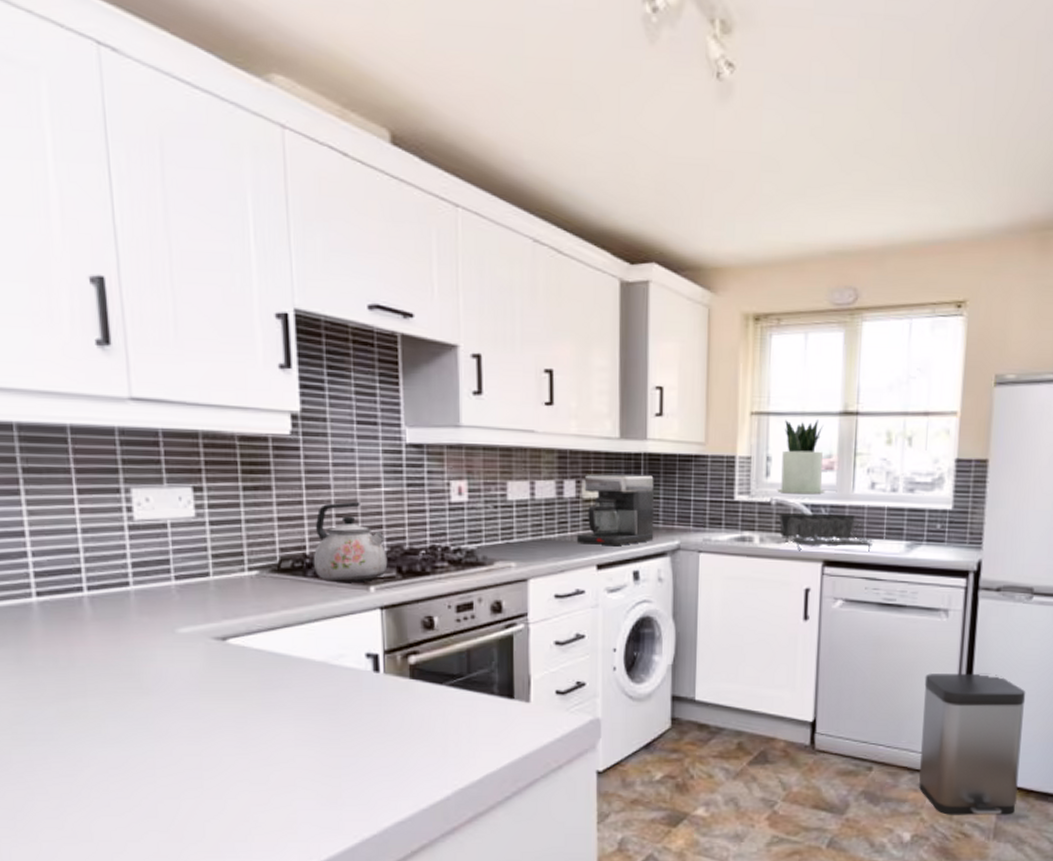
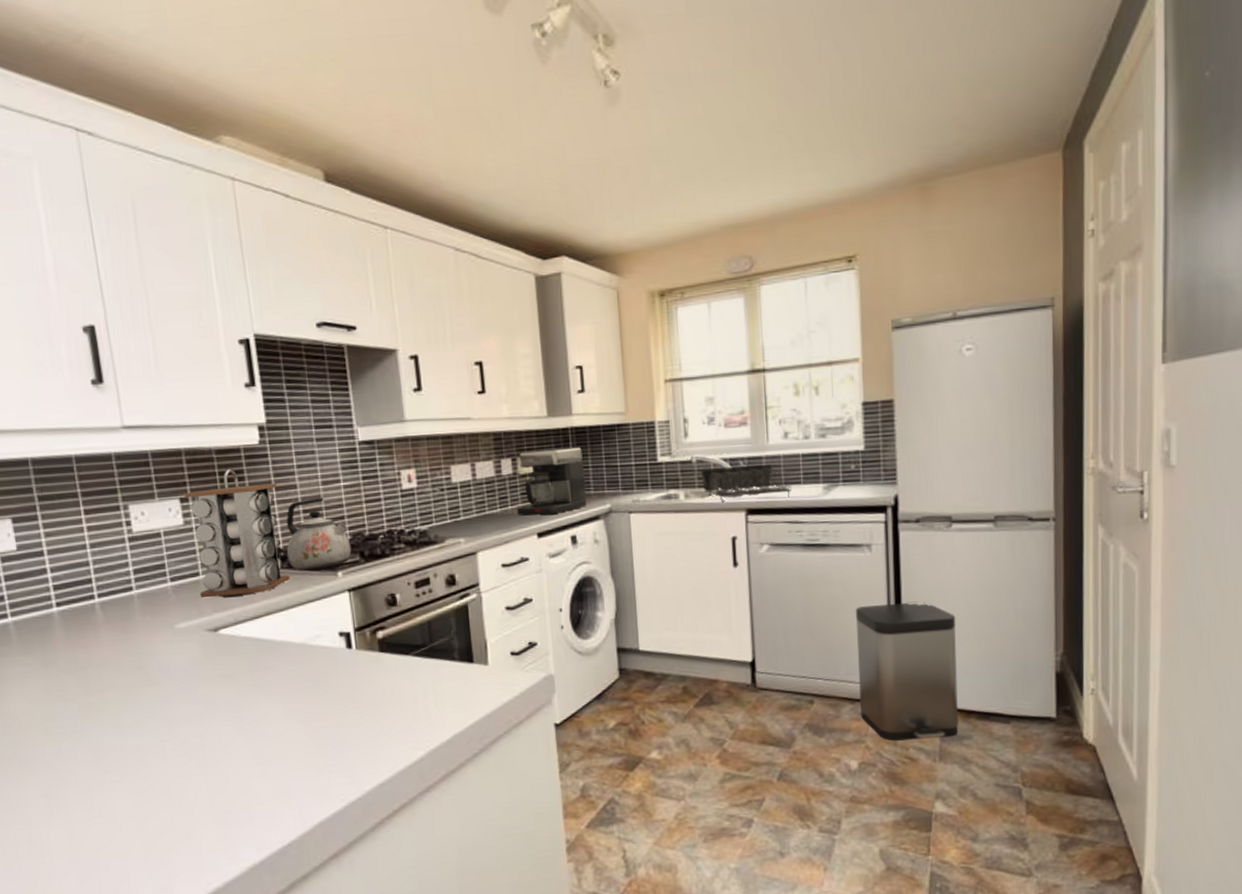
spice rack: none [199,460,315,603] -> present [185,469,290,598]
planter: present [777,420,825,495] -> none [696,380,741,452]

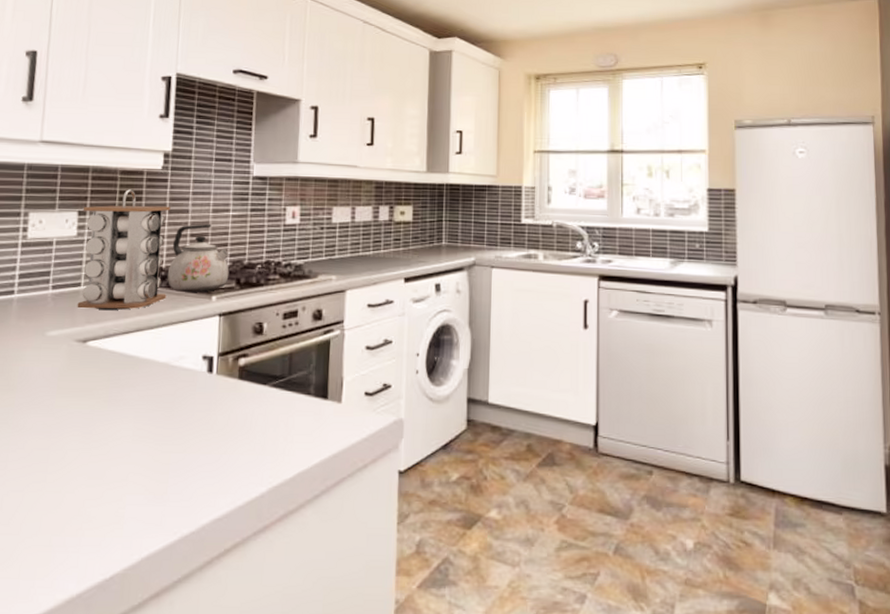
coffee maker: present [516,447,587,516] -> none [388,201,454,262]
dish rack: present [700,464,793,501] -> none [559,234,642,266]
pedal bin: present [855,601,959,741] -> none [695,379,792,523]

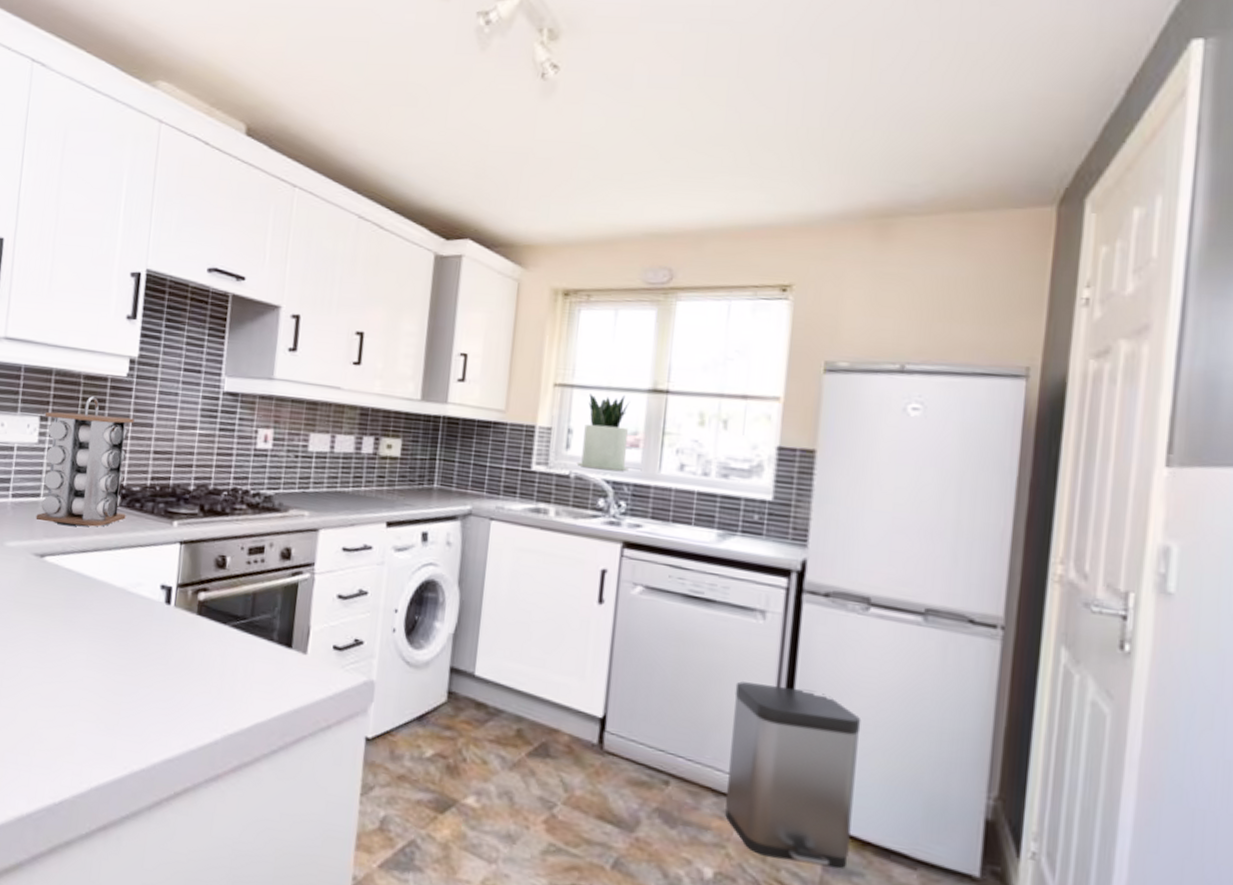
kettle: present [167,224,230,292] -> none [127,440,193,516]
planter: none [557,157,598,219] -> present [576,394,631,472]
pedal bin: none [695,379,792,523] -> present [724,681,862,868]

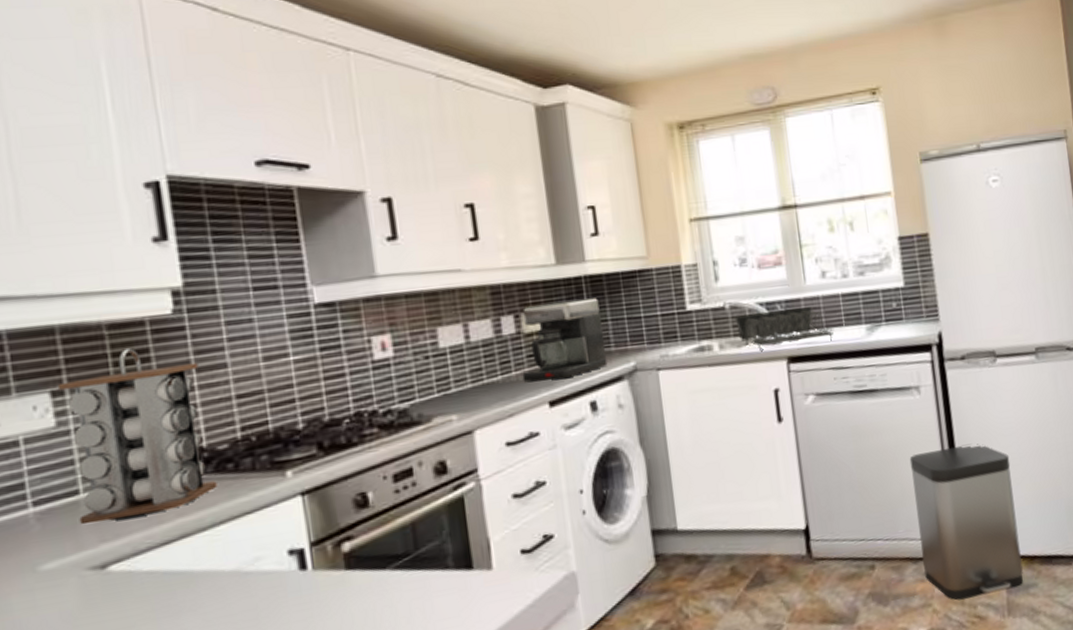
coffee maker: none [369,432,451,506] -> present [522,298,608,382]
planter: present [576,394,631,472] -> none [725,218,777,297]
dish rack: none [576,487,681,536] -> present [734,306,835,350]

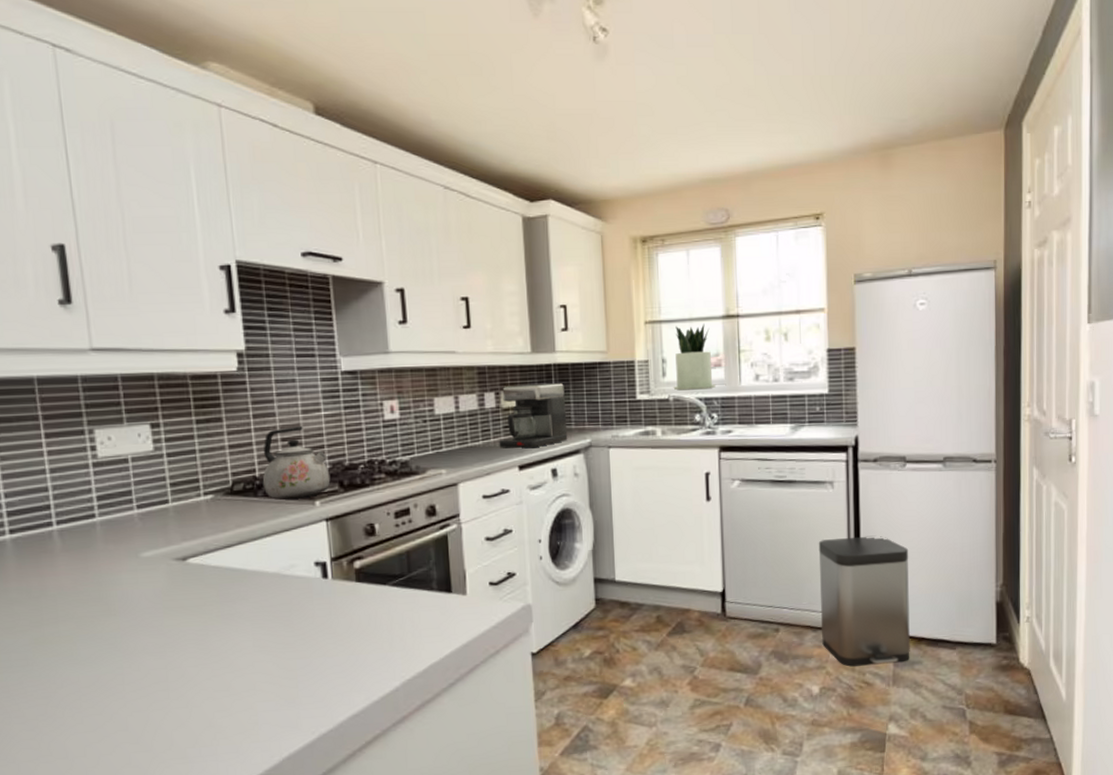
spice rack: present [59,348,218,525] -> none [156,395,266,526]
kettle: none [211,377,306,474] -> present [262,426,331,500]
planter: none [725,218,777,297] -> present [673,324,716,391]
dish rack: present [734,306,835,350] -> none [676,404,763,438]

